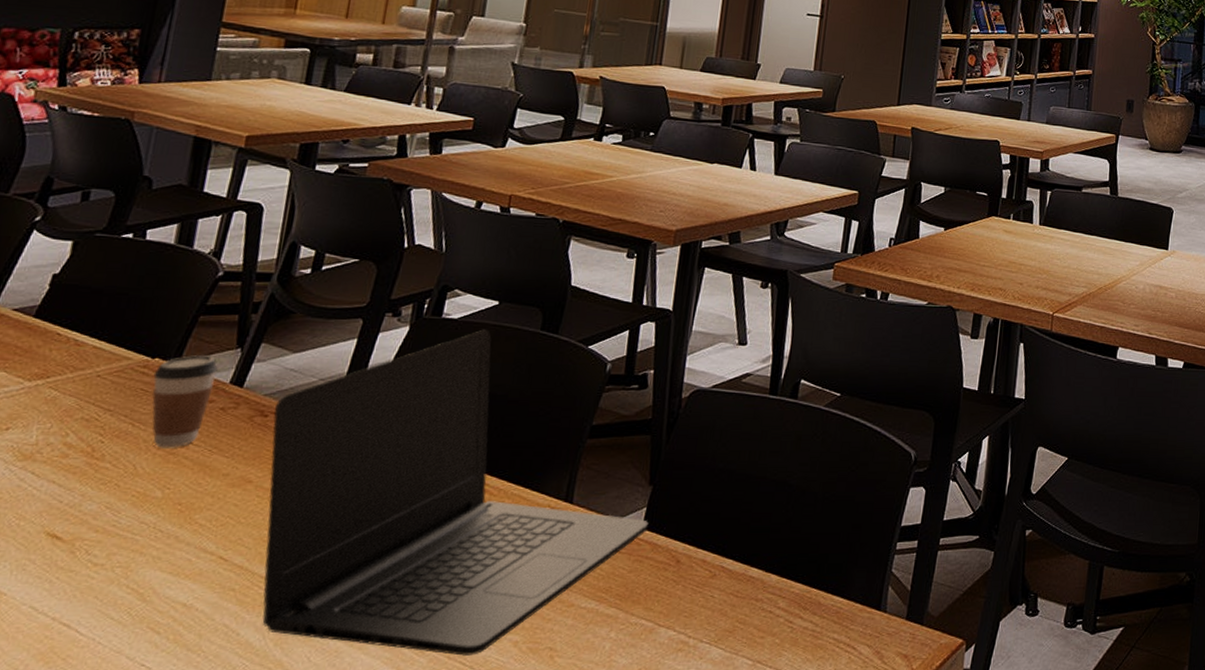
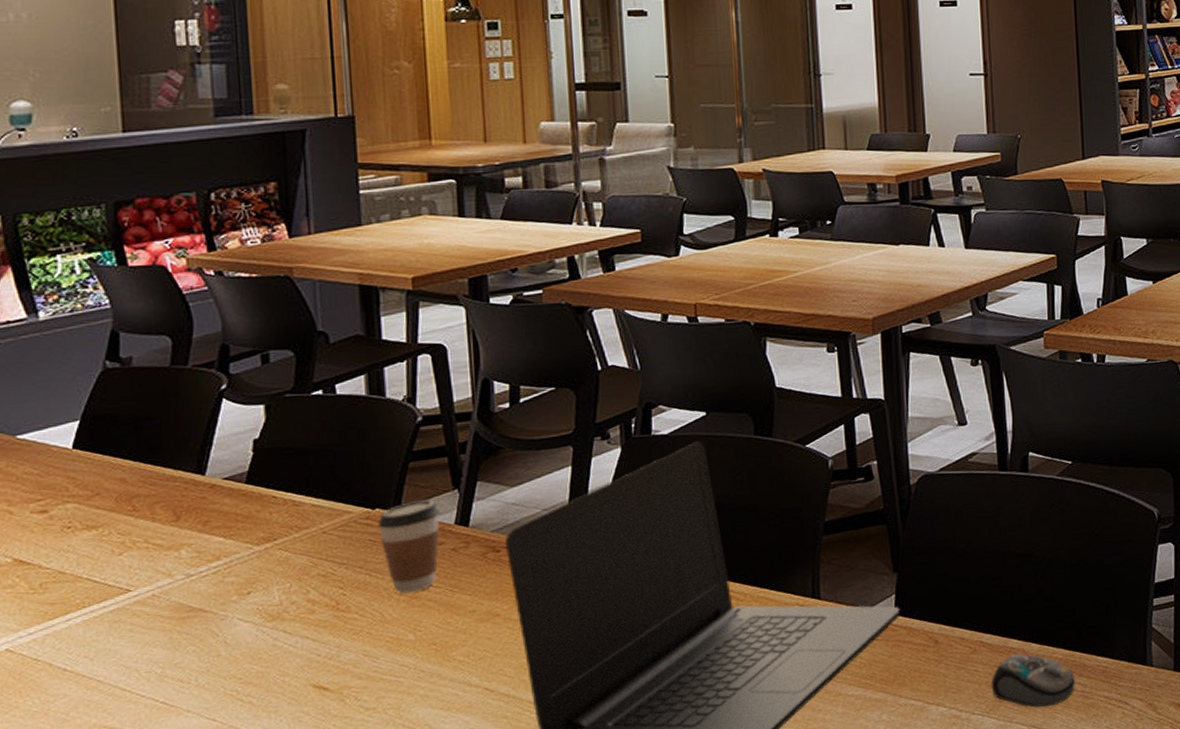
computer mouse: none [723,583,808,643] -> present [991,652,1075,708]

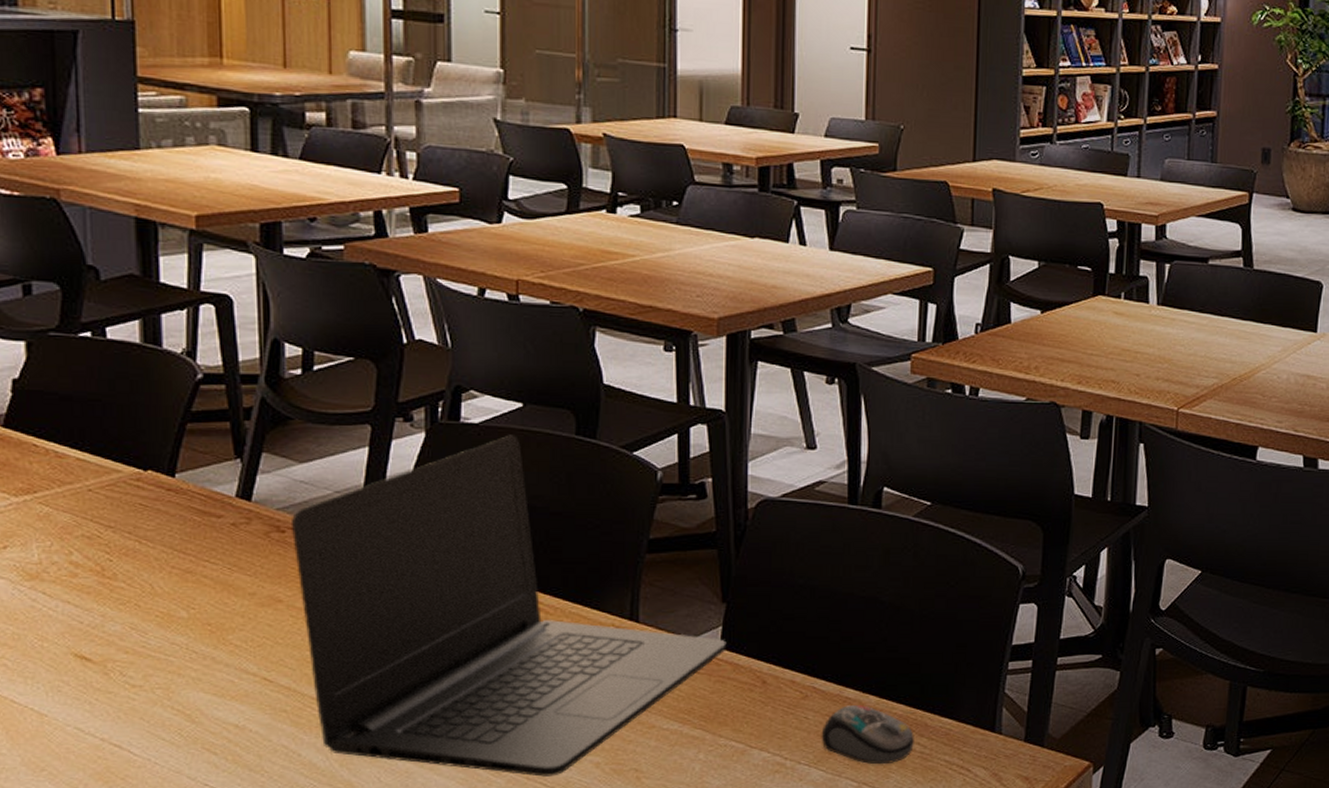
coffee cup: present [377,500,440,594] -> none [149,467,219,566]

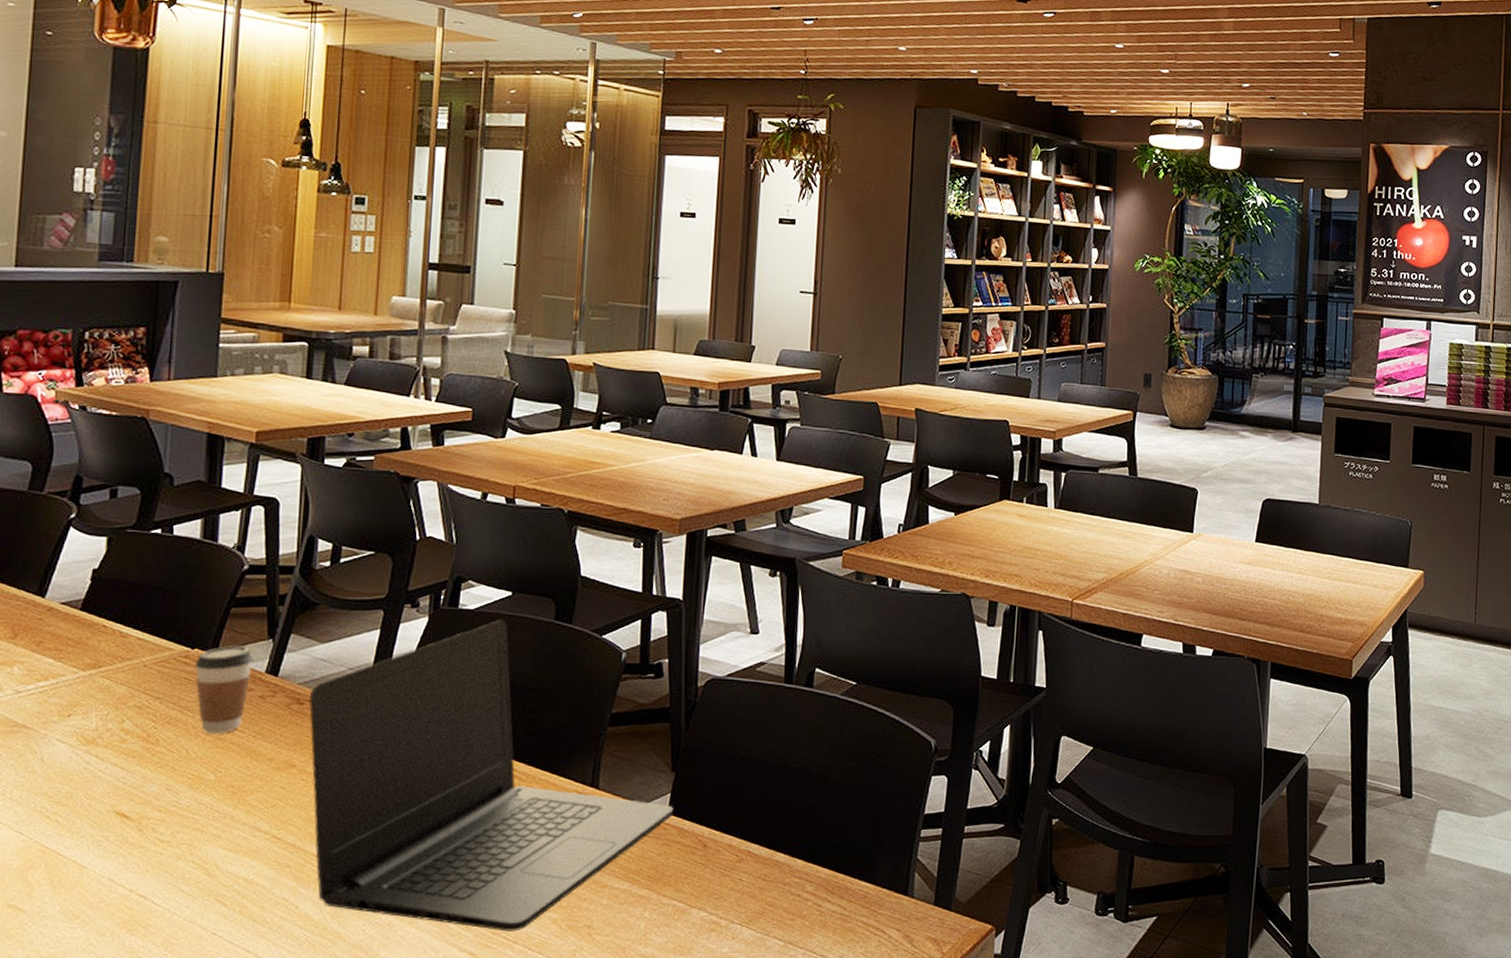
coffee cup: none [149,467,219,566] -> present [195,646,253,734]
computer mouse: present [821,704,914,765] -> none [753,867,836,925]

